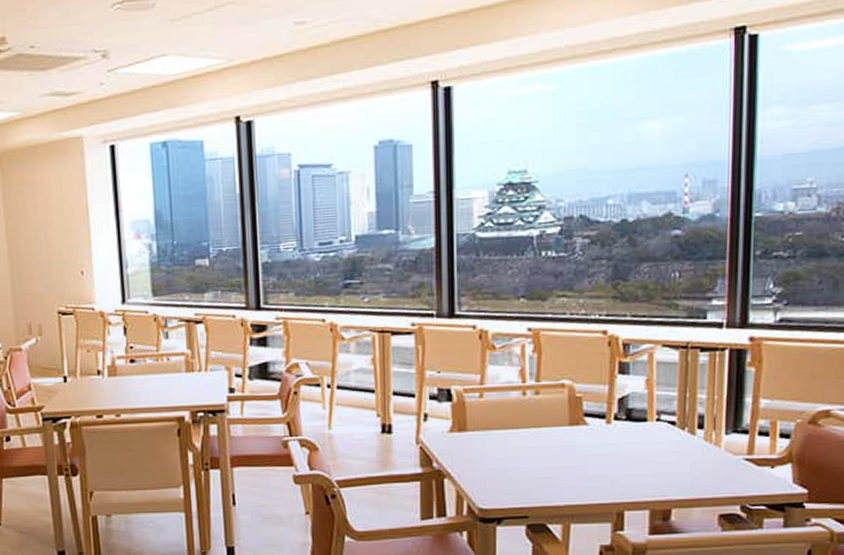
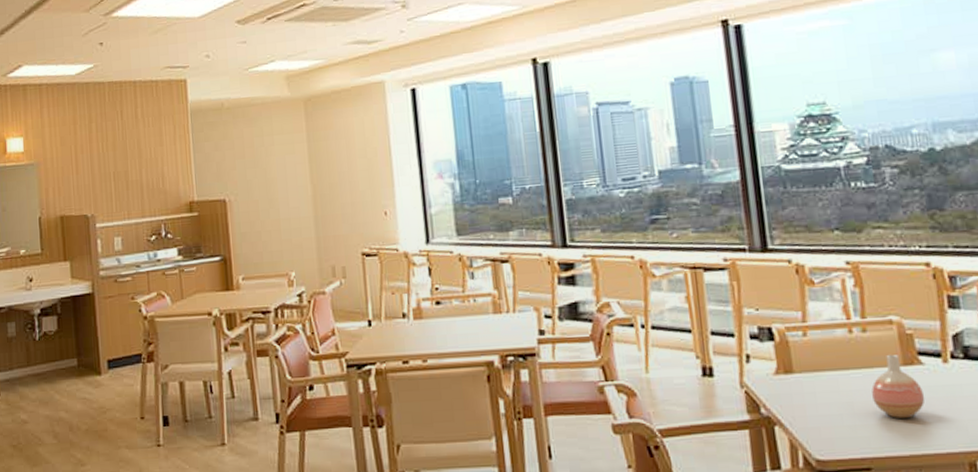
vase: none [537,416,585,474] -> present [871,355,925,419]

